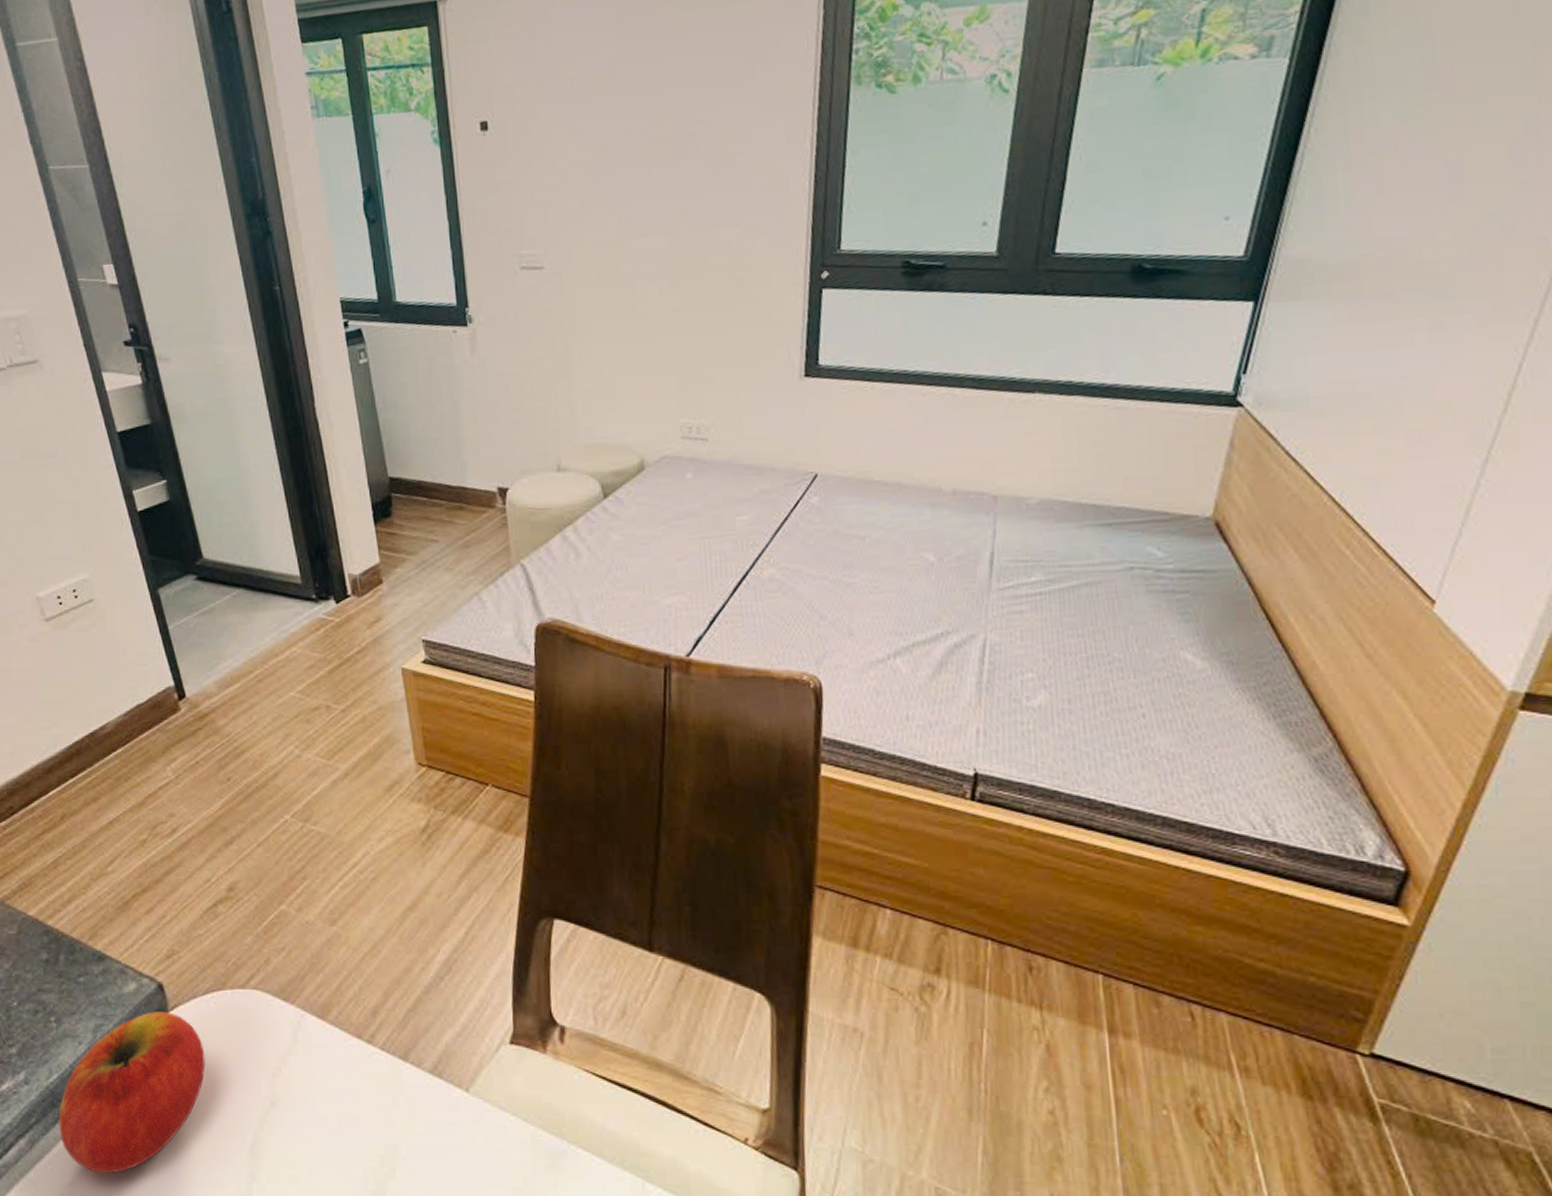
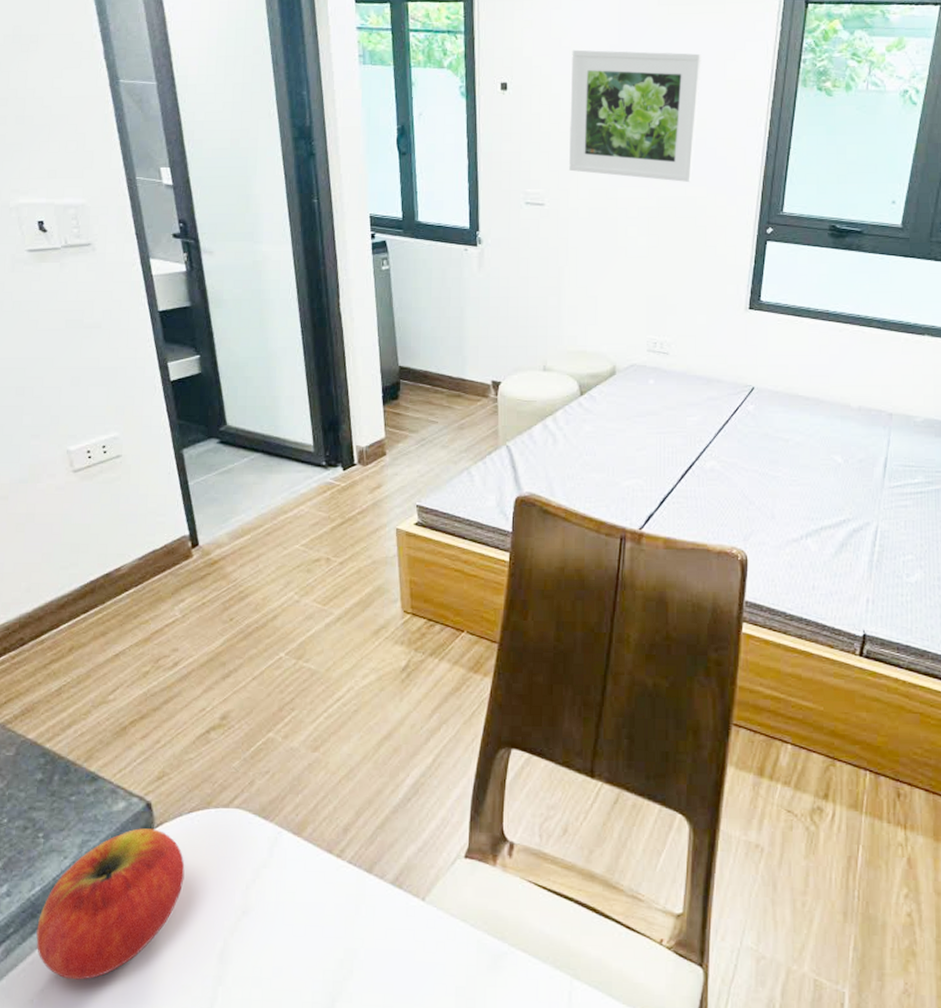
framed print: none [562,57,725,224] -> present [569,49,701,183]

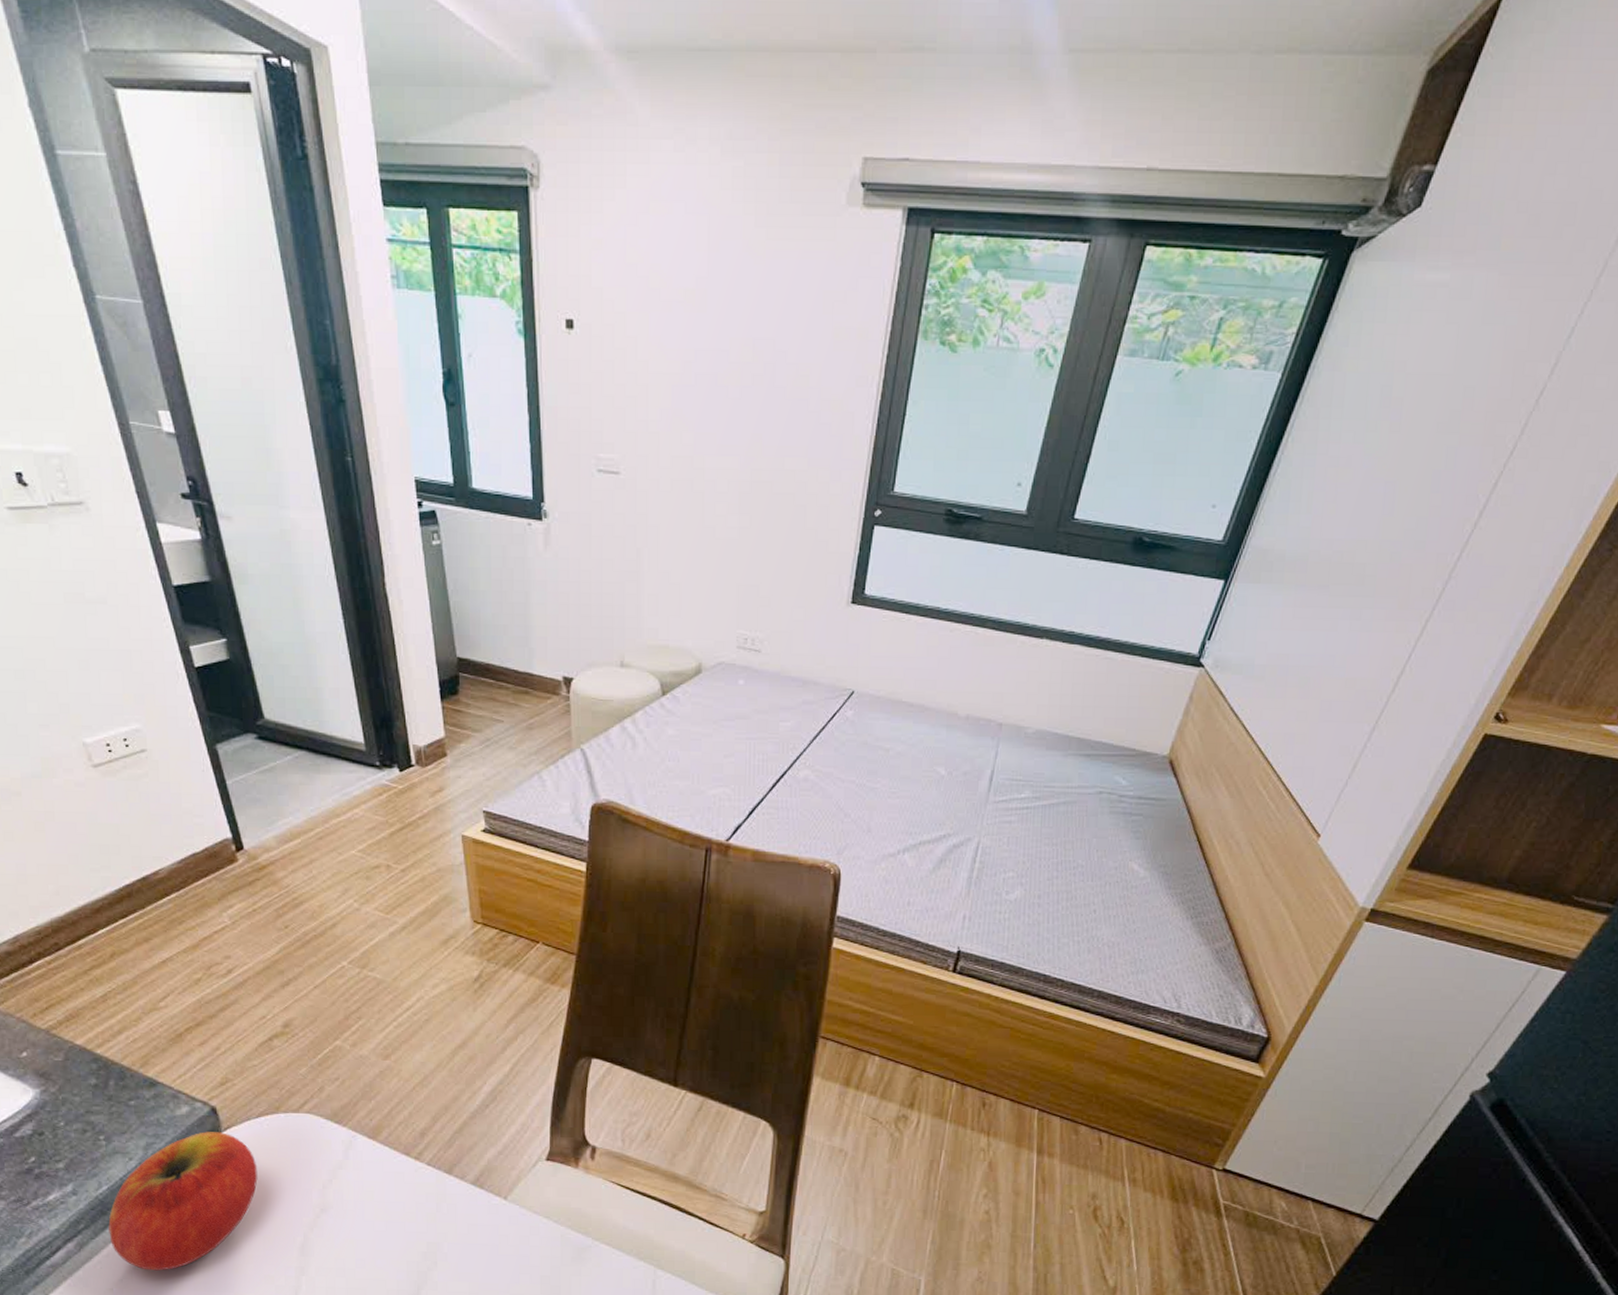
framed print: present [569,49,701,183] -> none [648,280,806,453]

